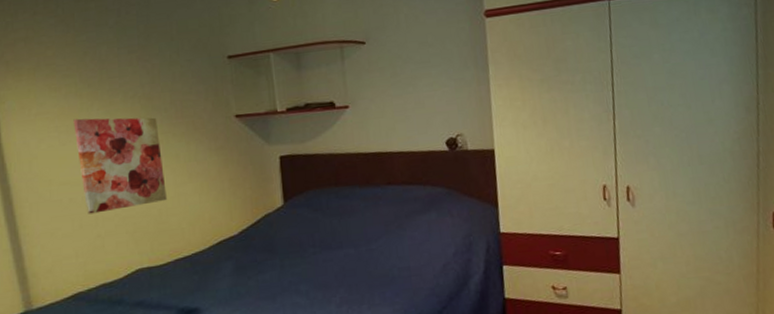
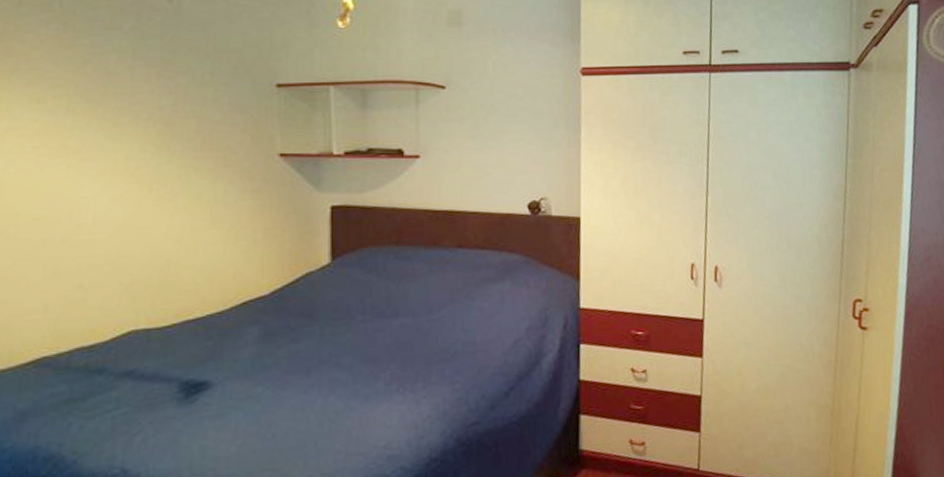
wall art: present [73,117,167,215] -> none [59,139,180,259]

